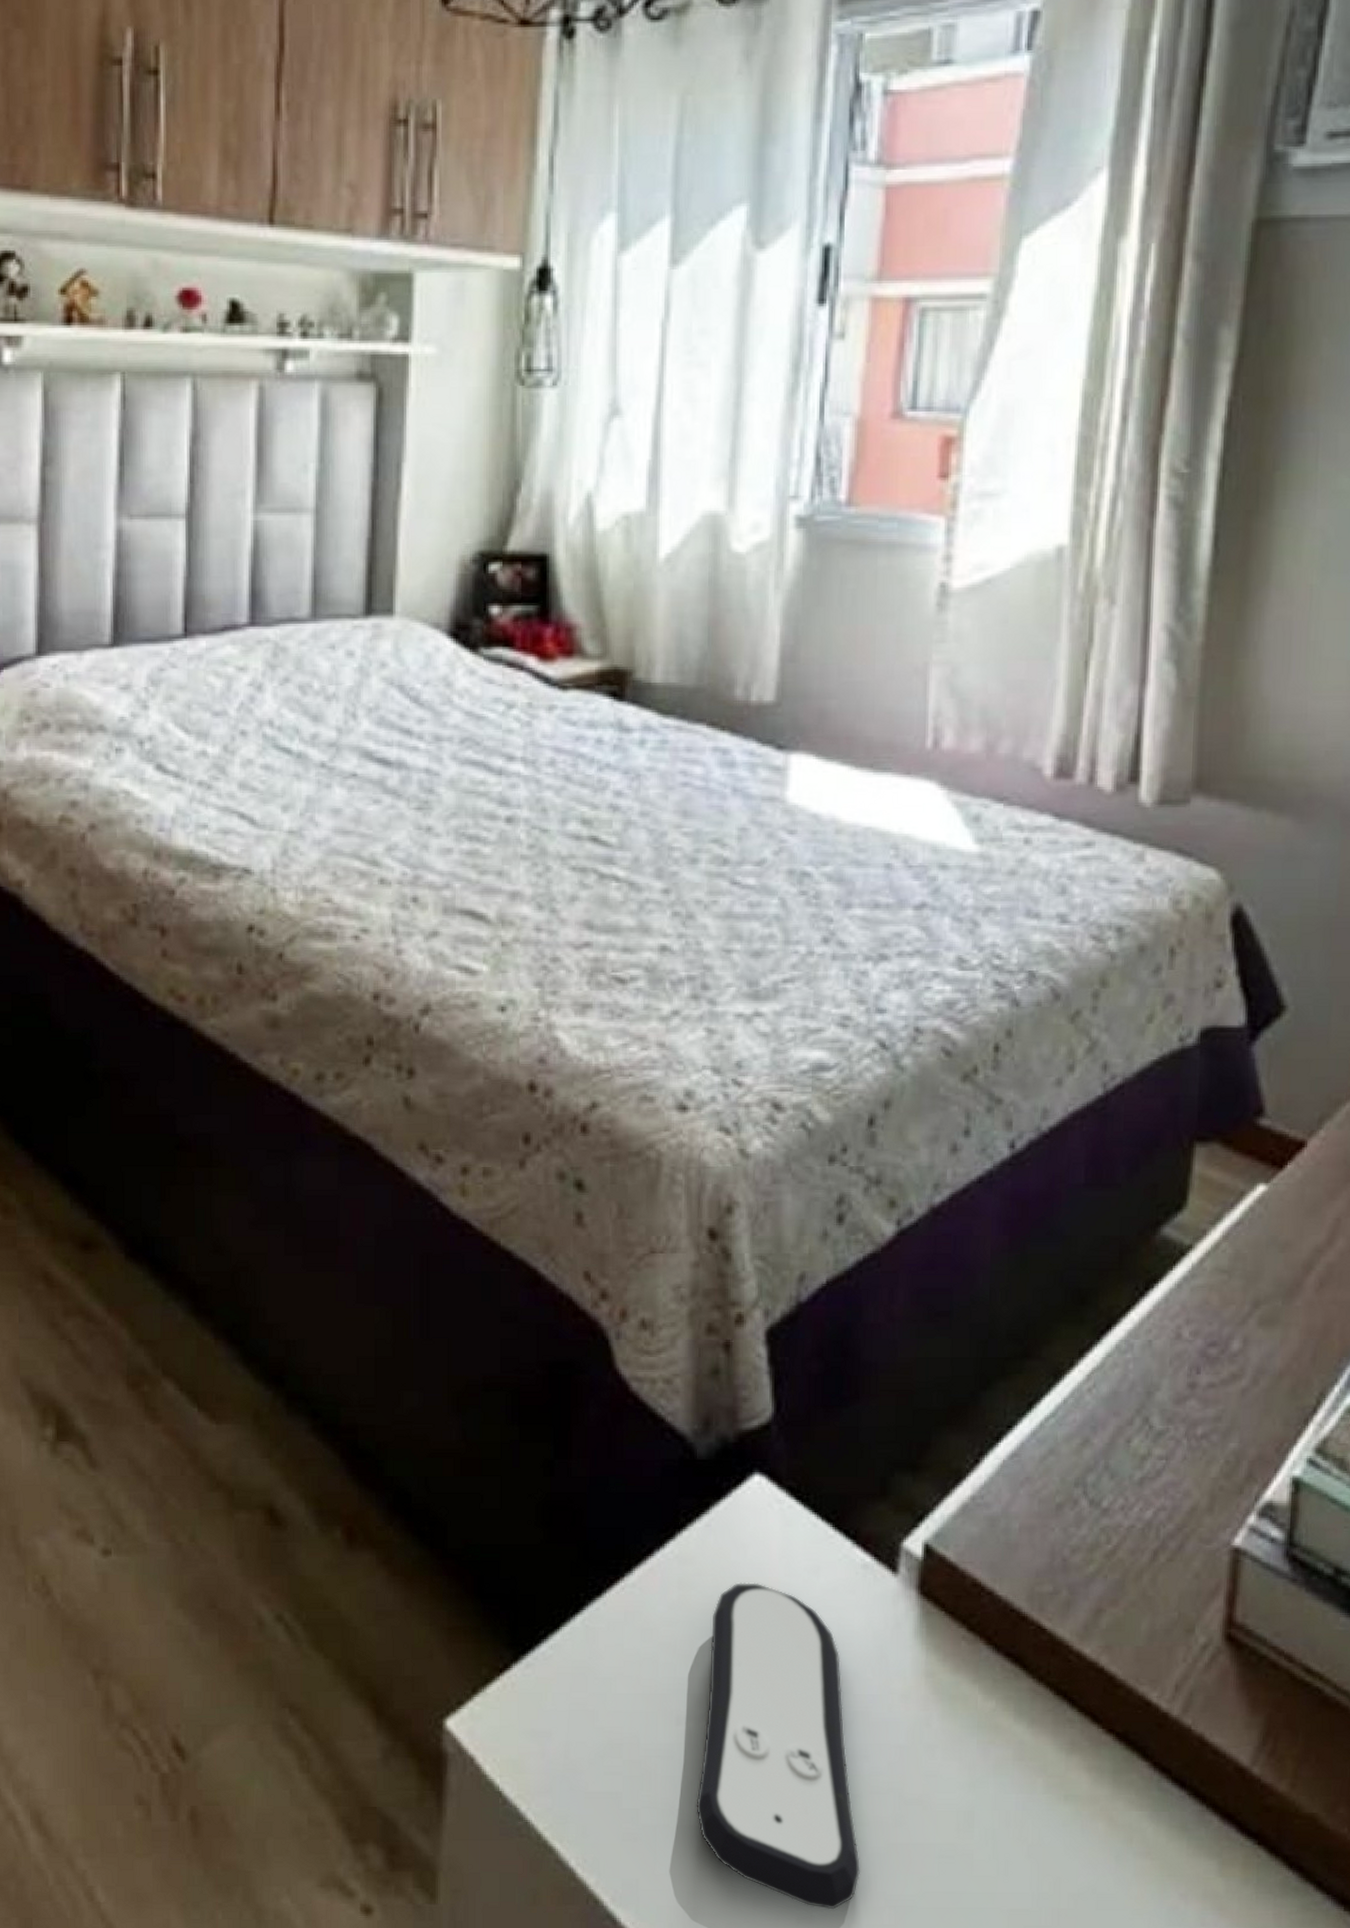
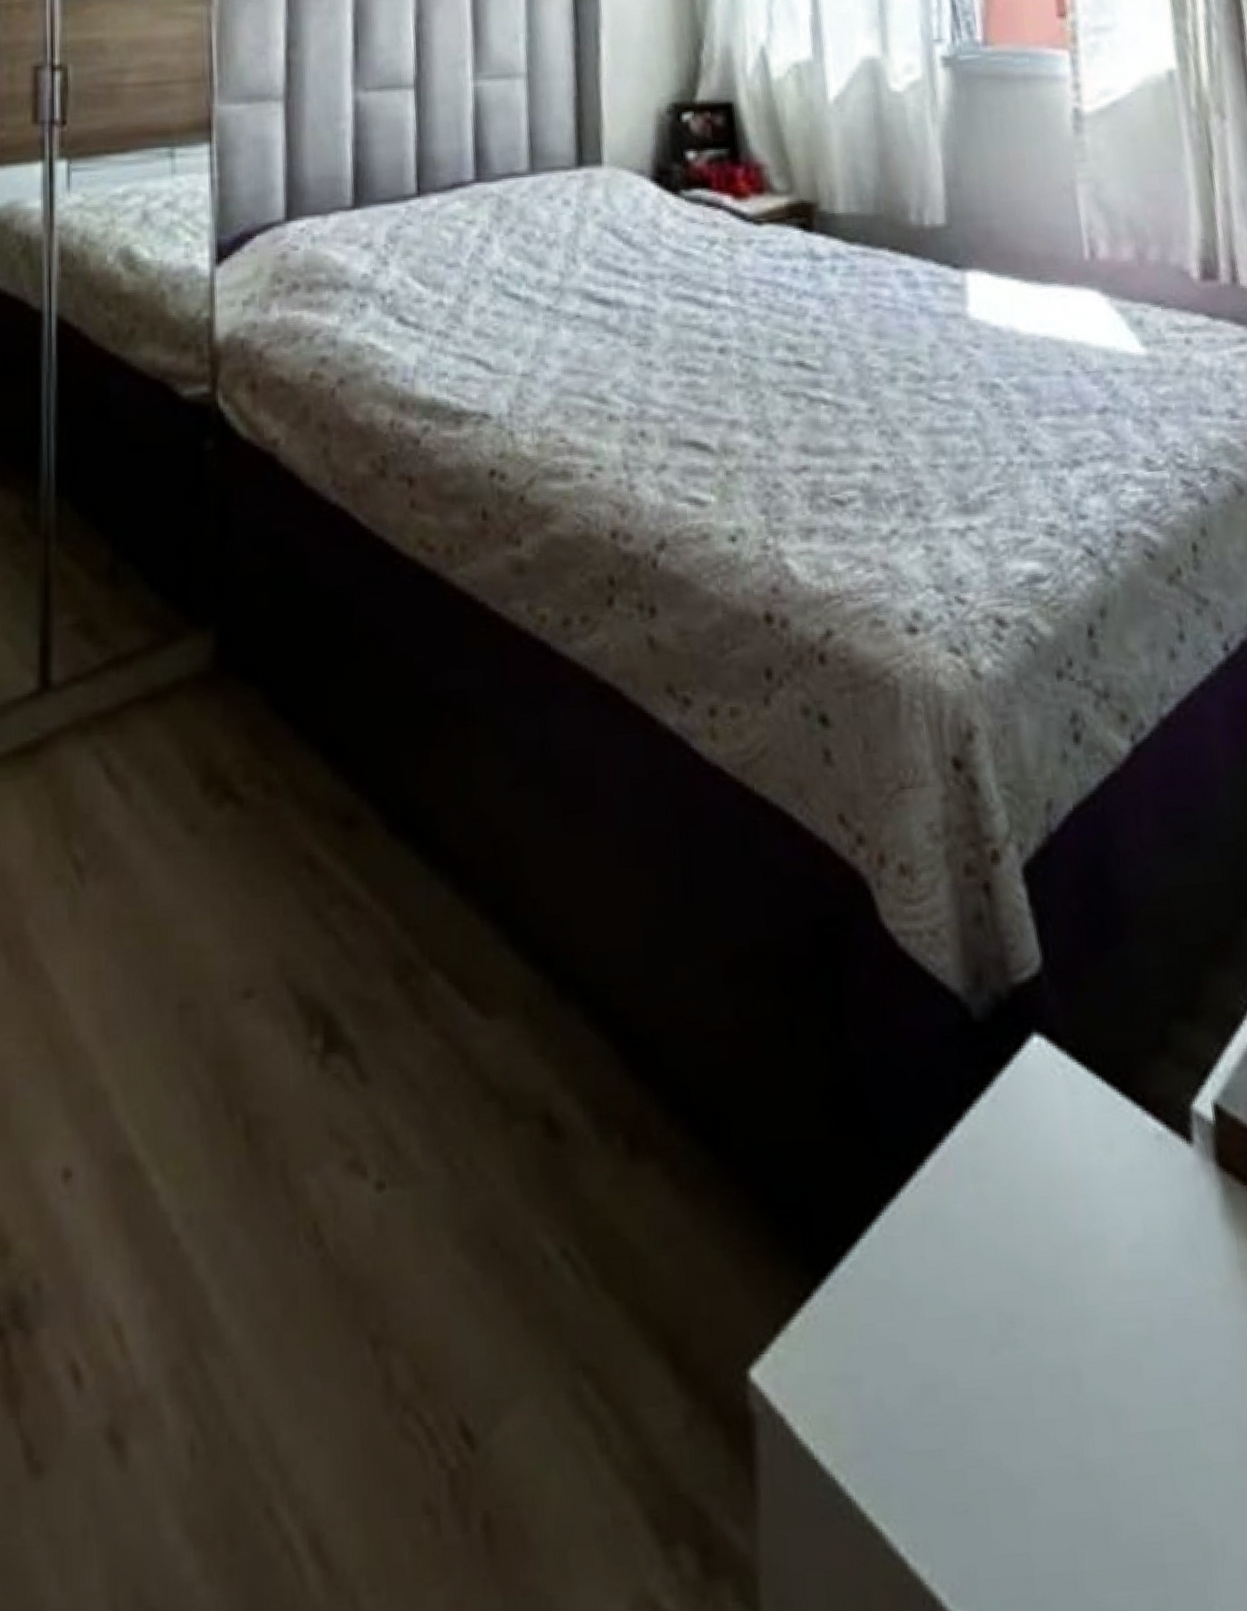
remote control: present [696,1582,861,1910] -> none [1012,1166,1212,1588]

